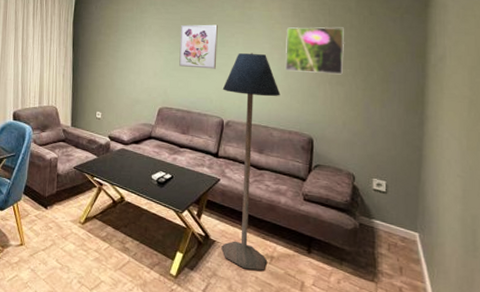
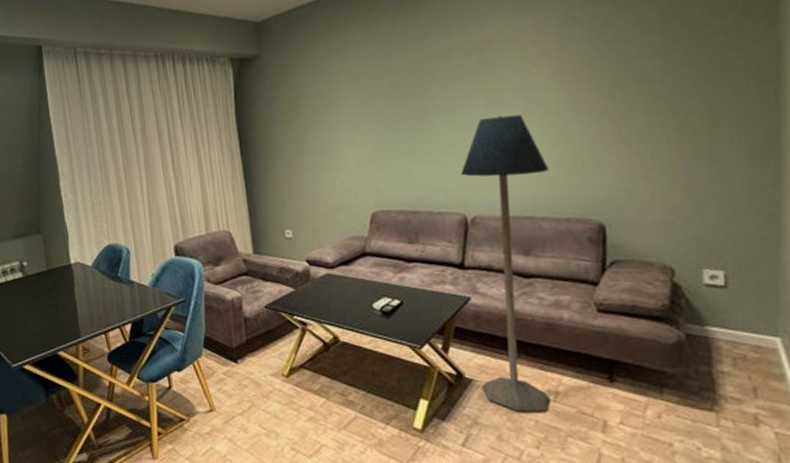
wall art: present [179,24,218,69] -> none [389,83,449,151]
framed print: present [286,26,345,75] -> none [550,54,645,133]

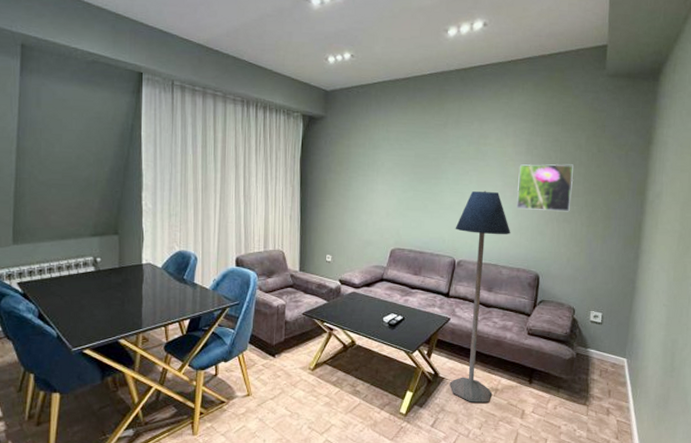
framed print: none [550,54,645,133] -> present [517,163,574,212]

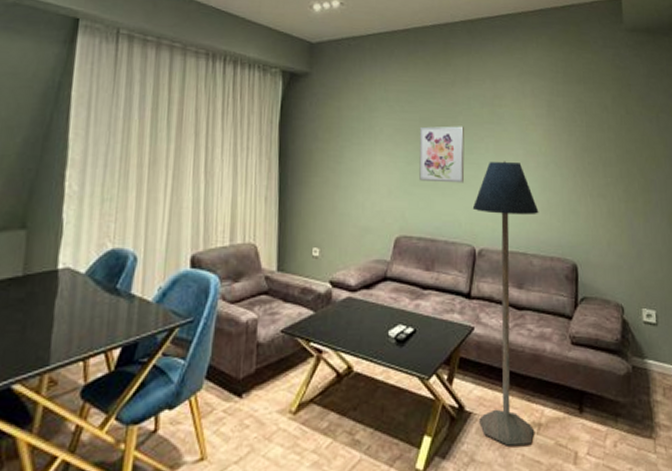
wall art: none [412,161,452,208] -> present [419,126,465,183]
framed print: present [517,163,574,212] -> none [541,128,604,185]

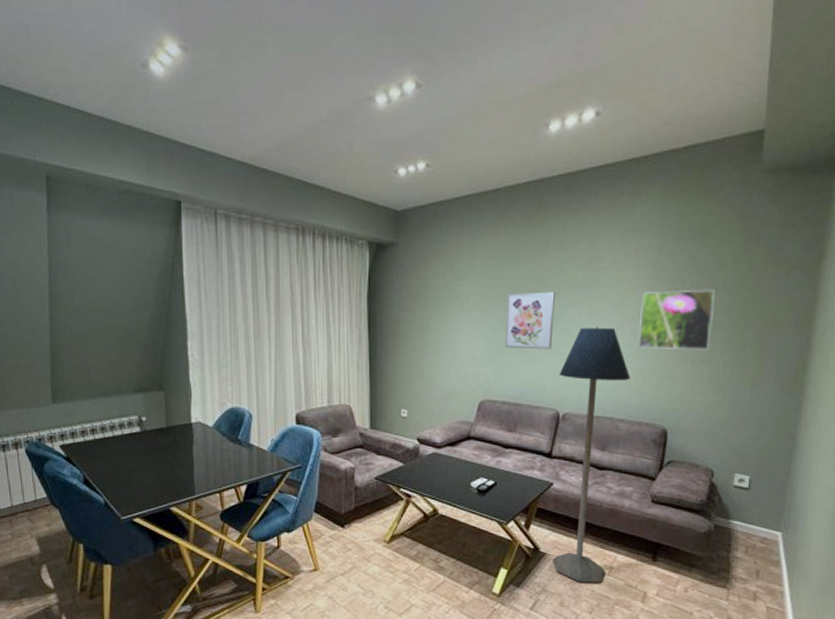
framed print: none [541,128,604,185] -> present [638,289,715,351]

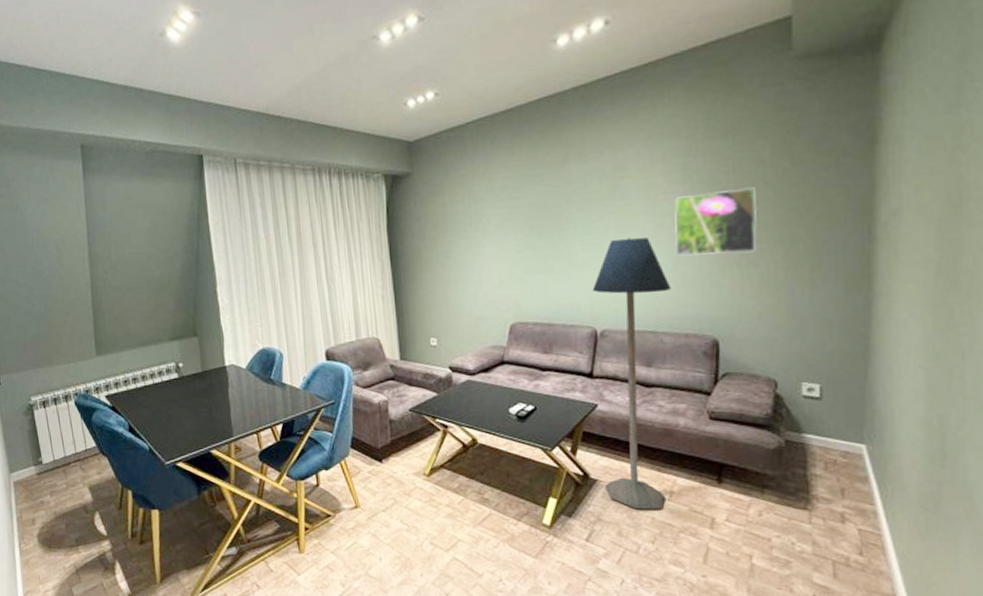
wall art: present [505,292,555,350] -> none [529,206,582,268]

